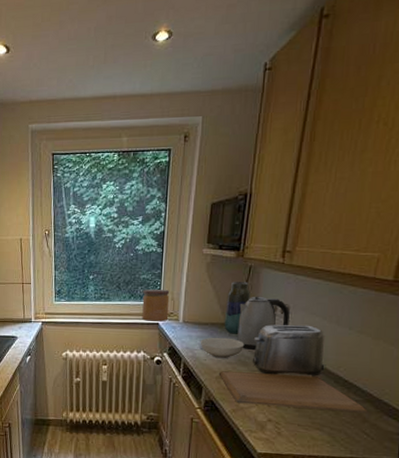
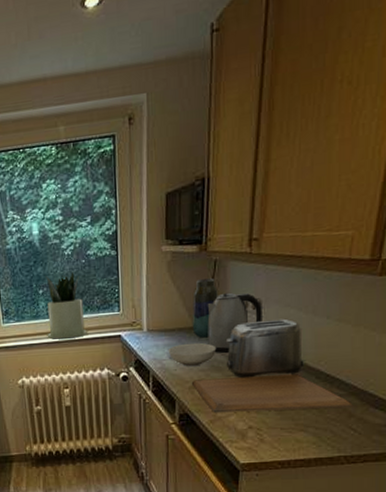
planter: none [92,263,130,321] -> present [46,272,88,340]
jar: present [142,289,170,322] -> none [100,297,131,334]

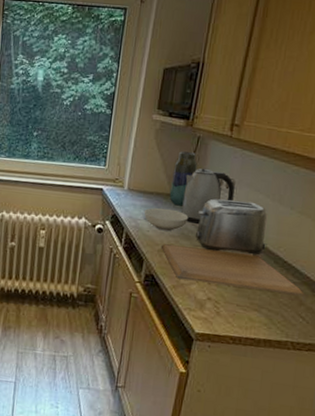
planter: present [46,272,88,340] -> none [33,120,73,184]

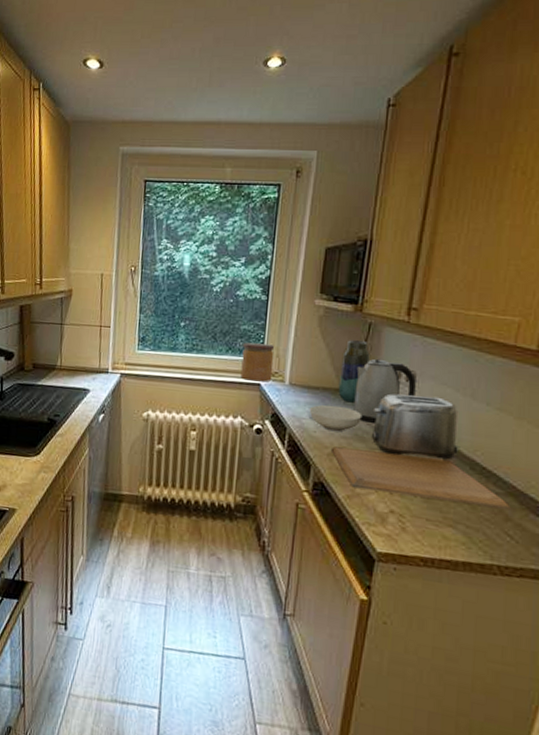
jar: none [85,151,117,187] -> present [240,342,275,382]

